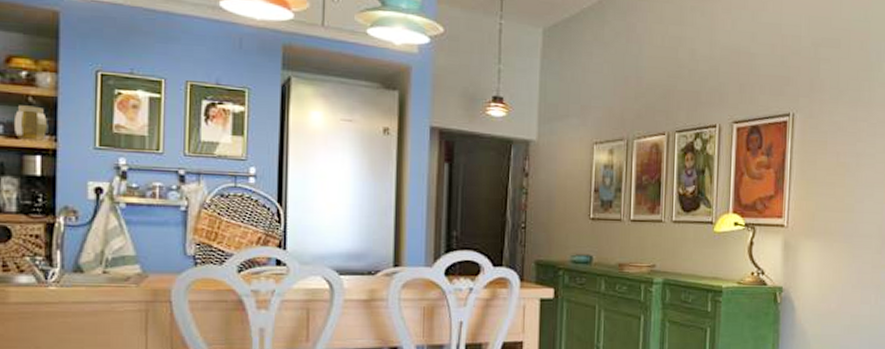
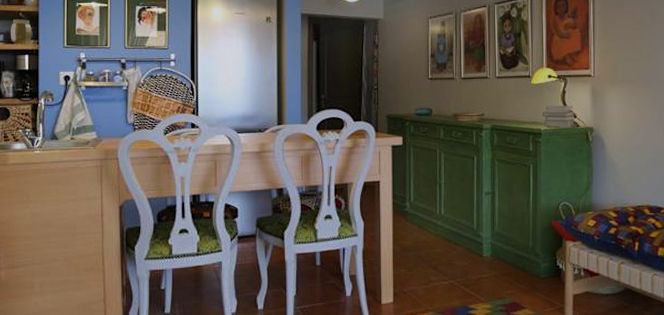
books: none [724,258,764,287] -> present [542,105,577,129]

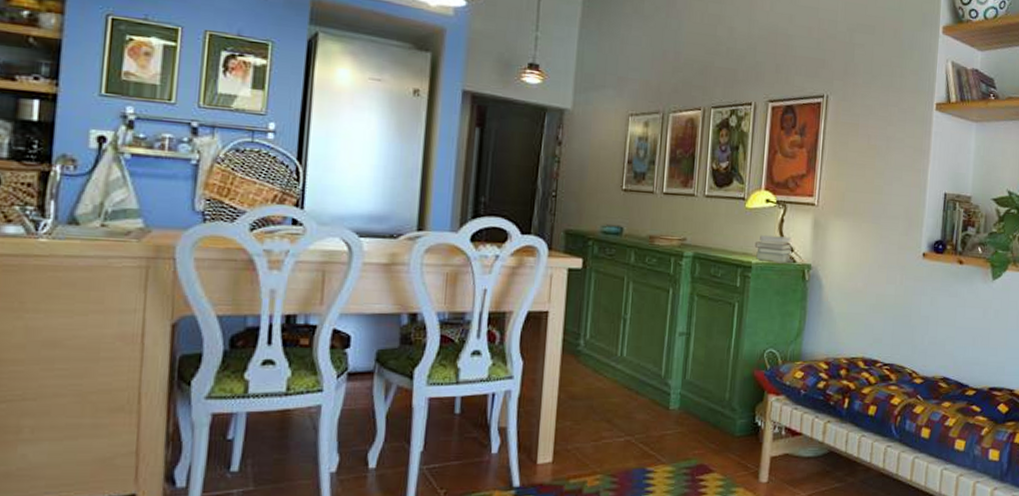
jar: present [10,19,32,44] -> none [10,46,49,84]

